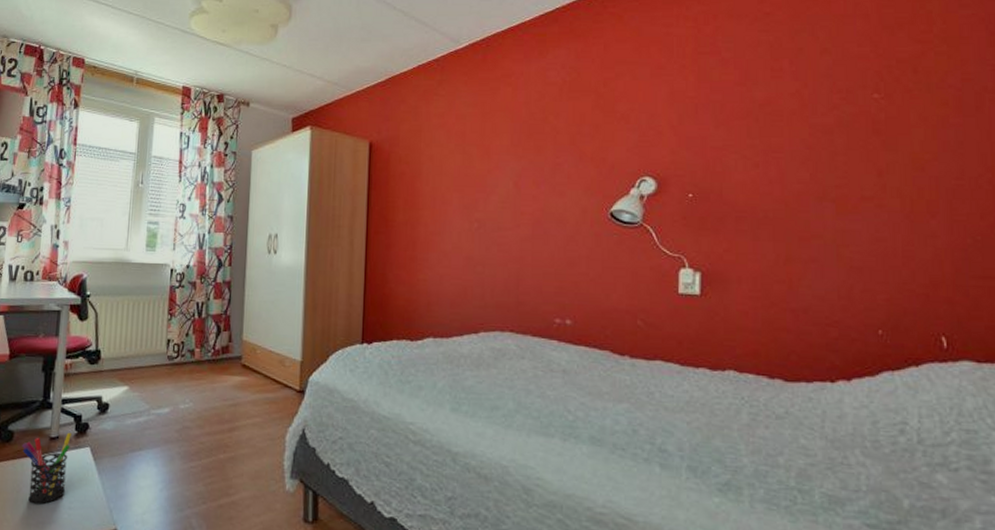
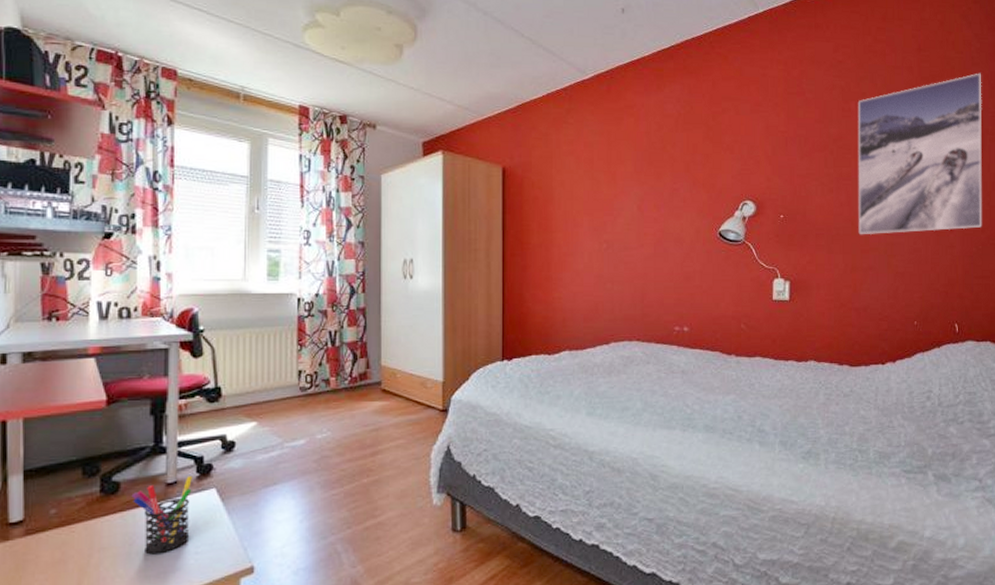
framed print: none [792,16,981,219] -> present [858,73,982,235]

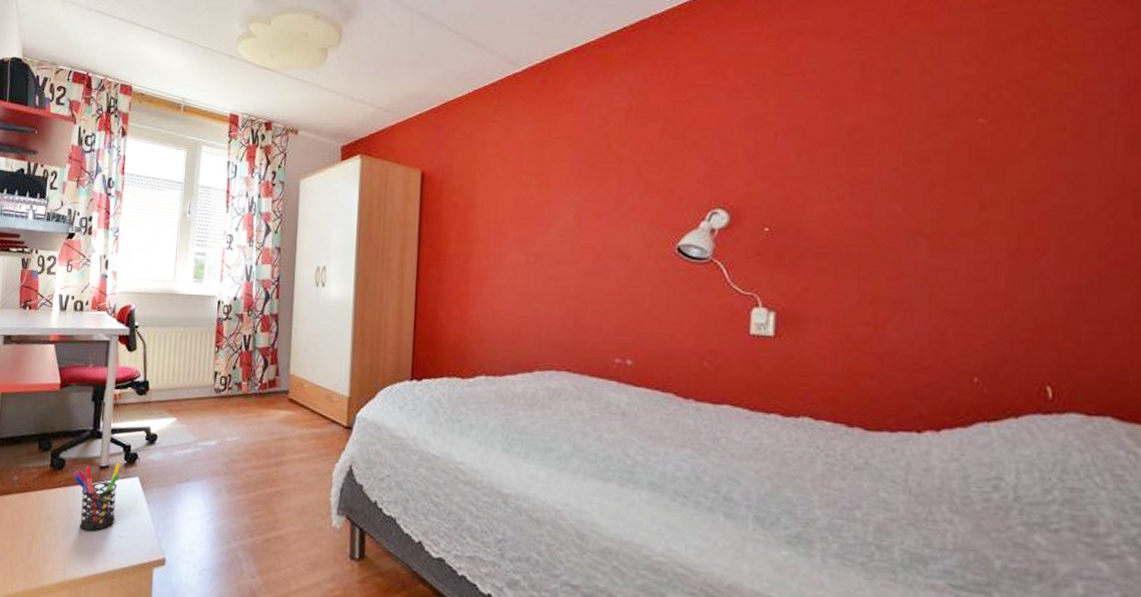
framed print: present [858,73,982,235] -> none [883,30,1102,256]

